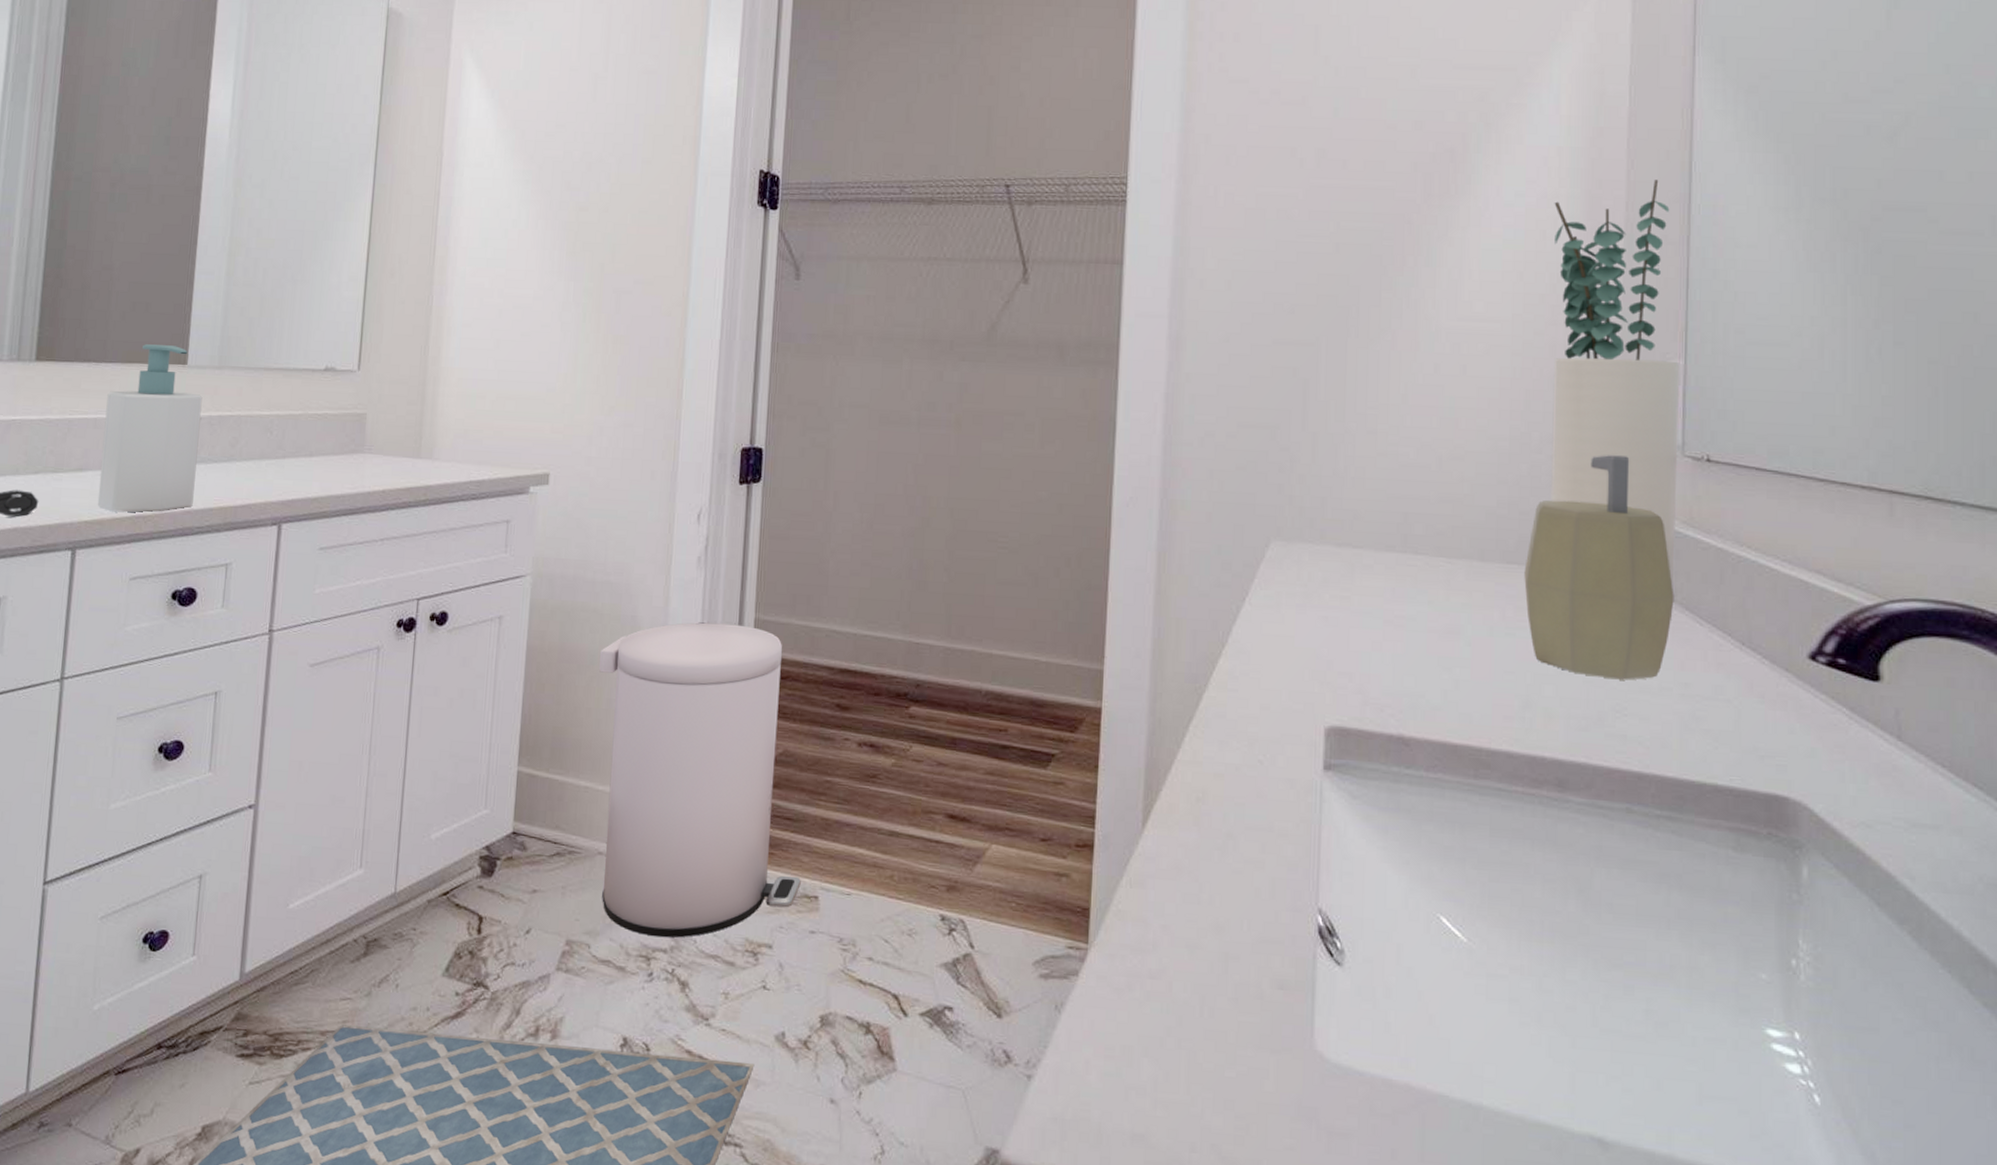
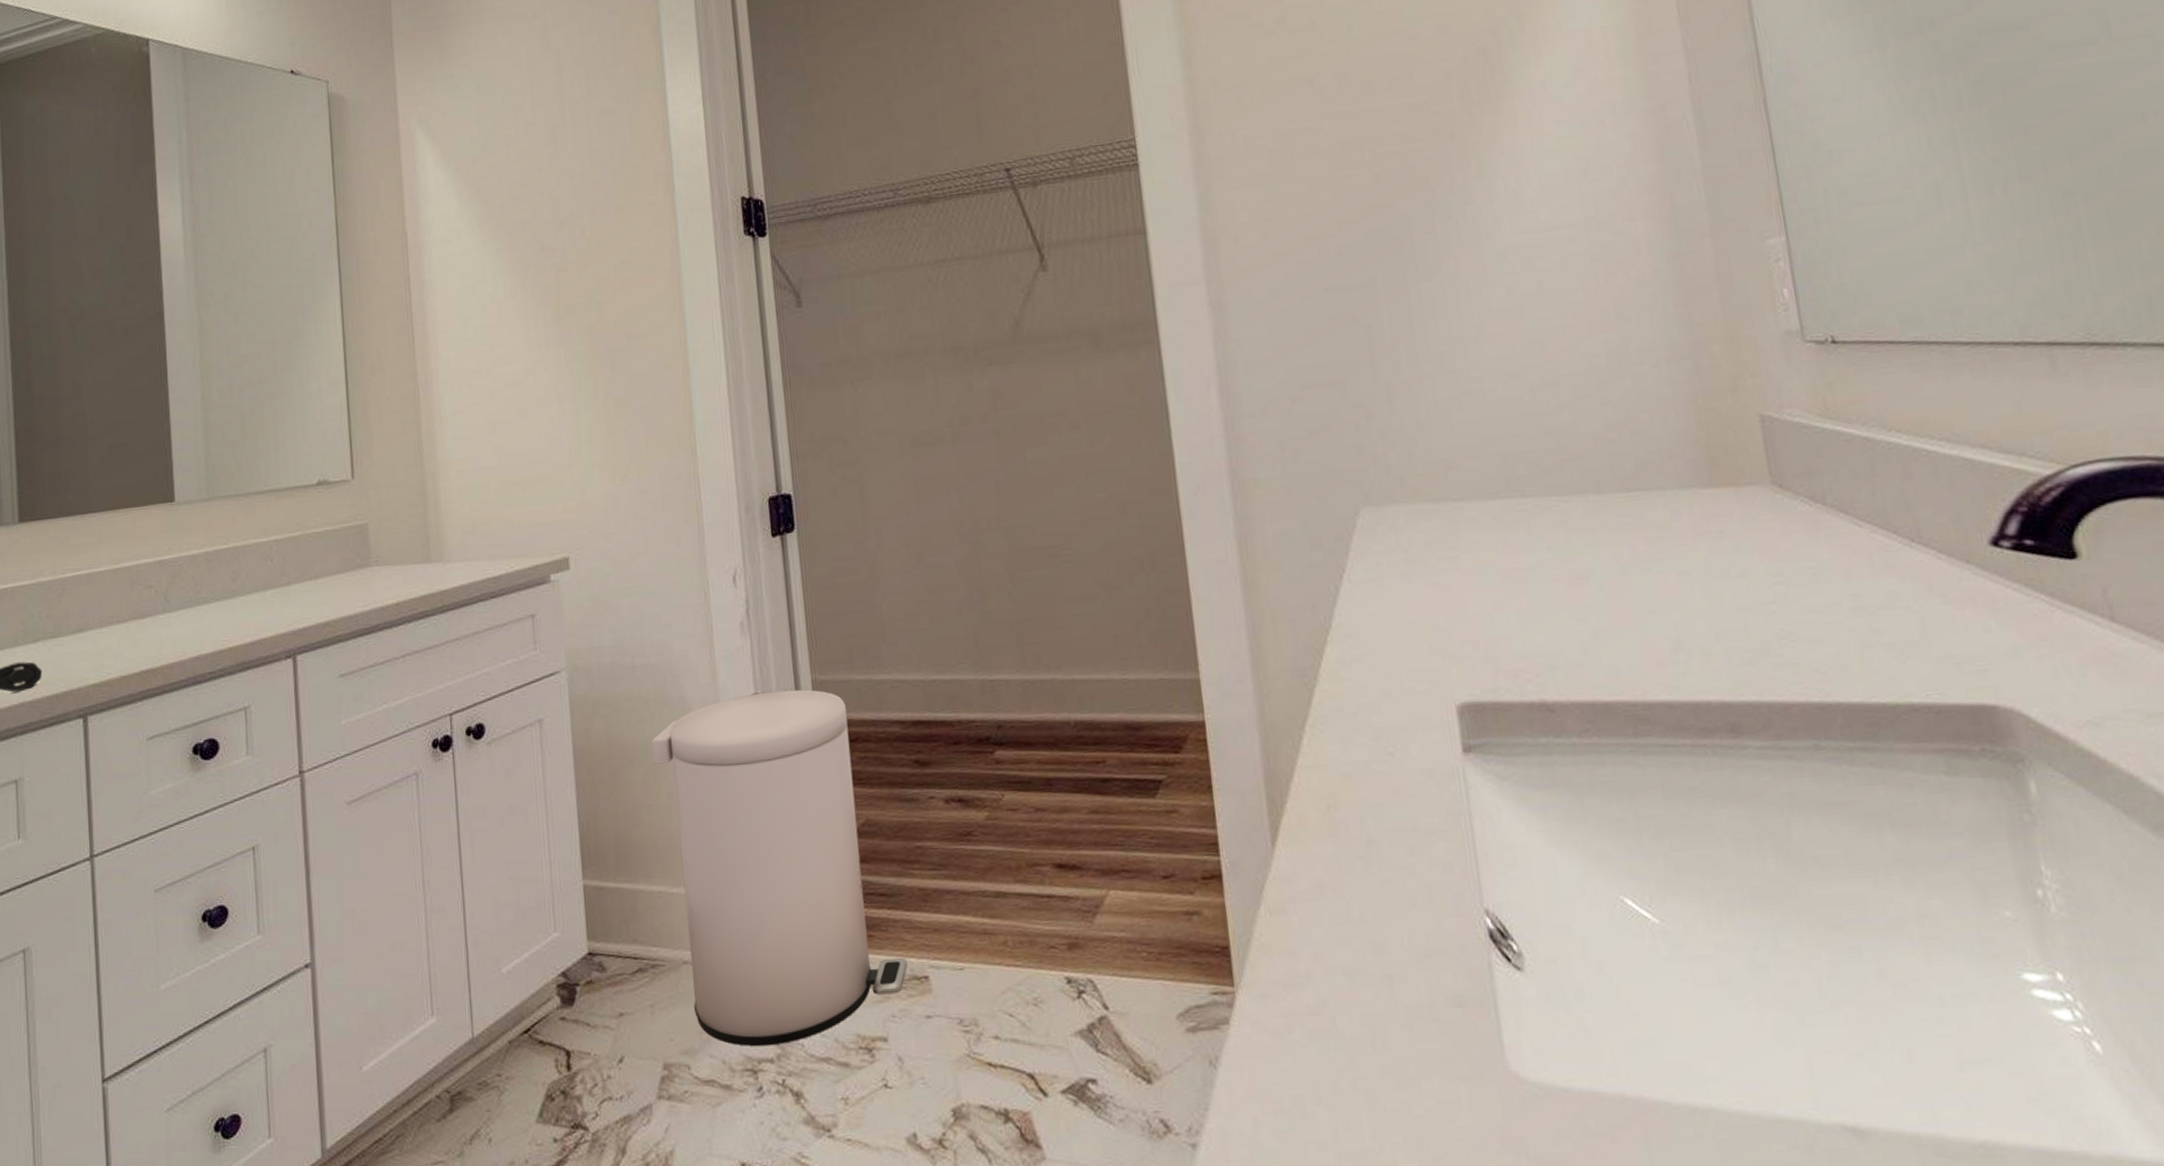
soap bottle: present [97,344,203,513] -> none [97,483,201,670]
soap dispenser: present [1524,455,1674,680] -> none [1648,352,1826,603]
vase: present [1551,180,1680,586] -> none [1608,44,1820,488]

